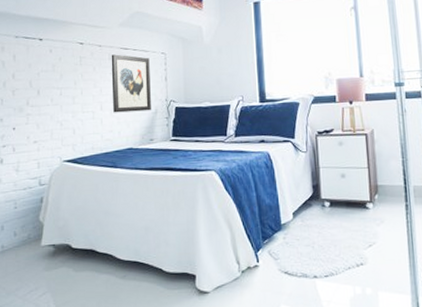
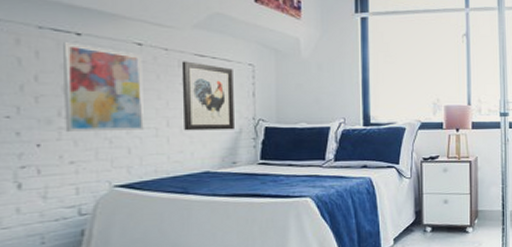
wall art: none [31,46,84,117] -> present [63,42,144,131]

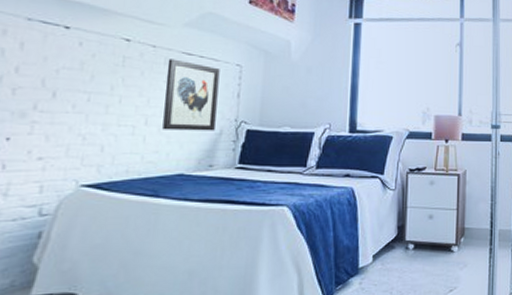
wall art: present [63,42,144,131] -> none [38,35,129,128]

